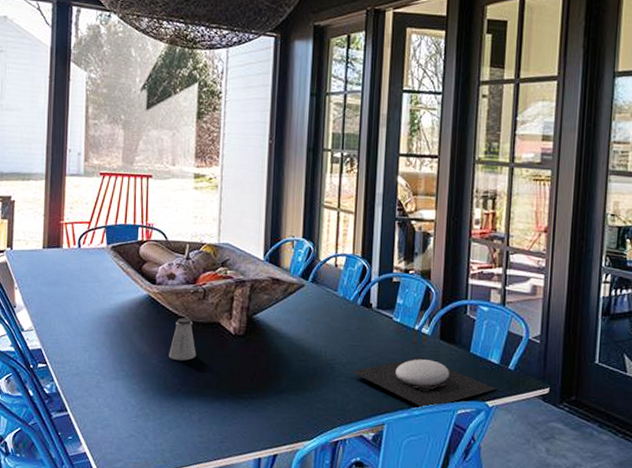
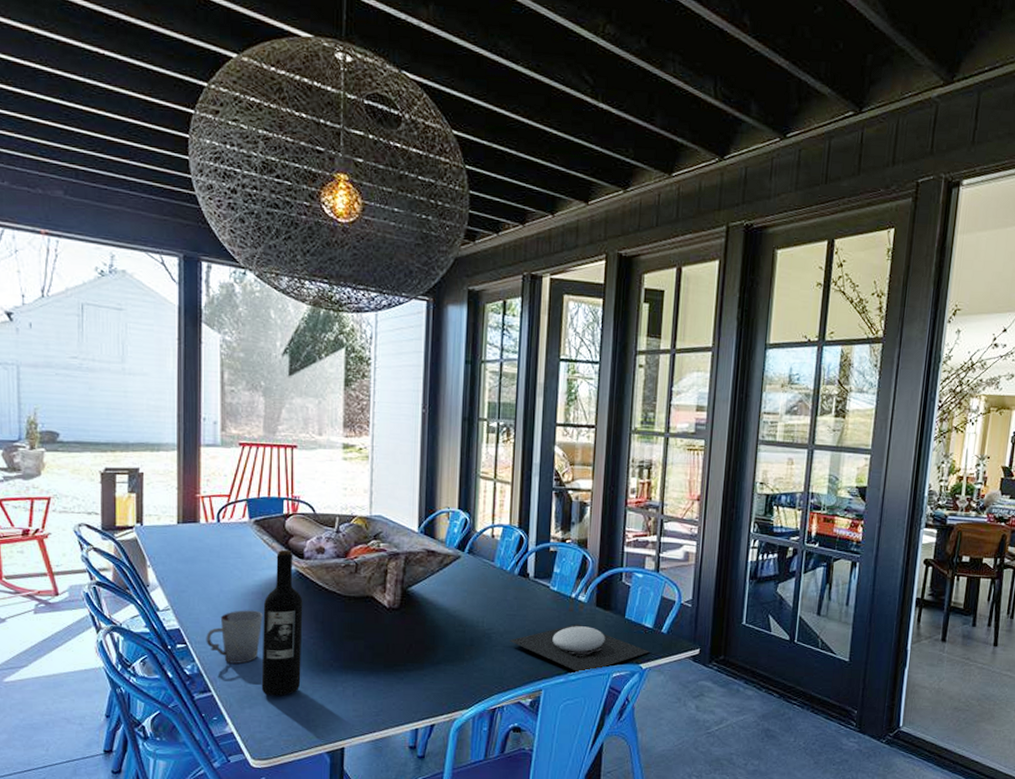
cup: none [64,332,117,385] -> present [206,610,263,664]
wine bottle: none [113,275,154,419] -> present [261,549,303,696]
saltshaker: present [169,318,196,361] -> none [319,592,349,635]

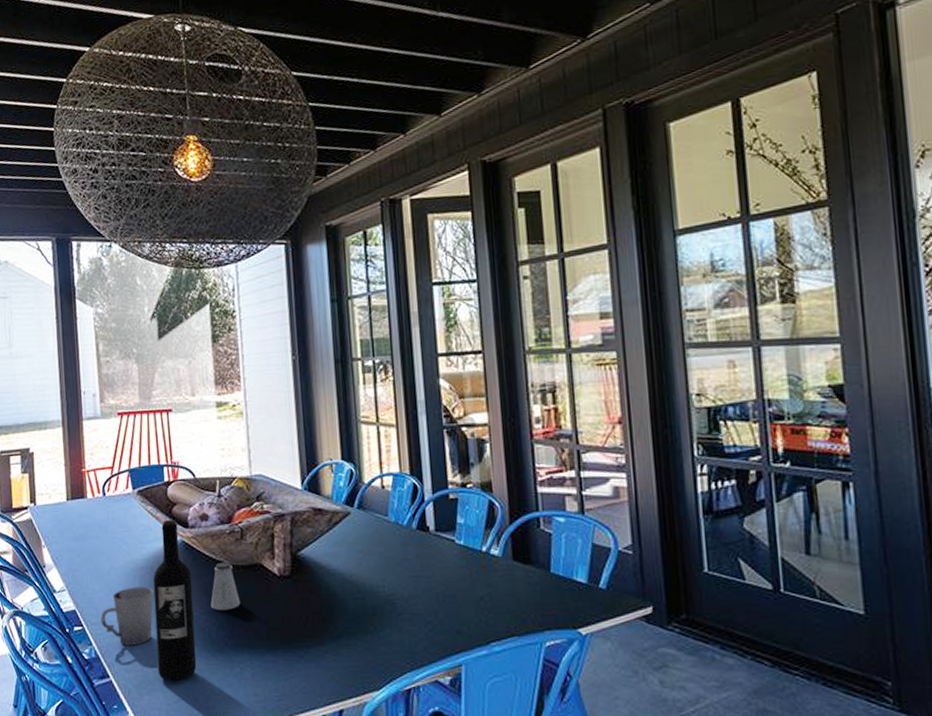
saltshaker: none [319,592,349,635] -> present [210,562,241,610]
plate: present [509,624,650,674] -> none [416,583,588,644]

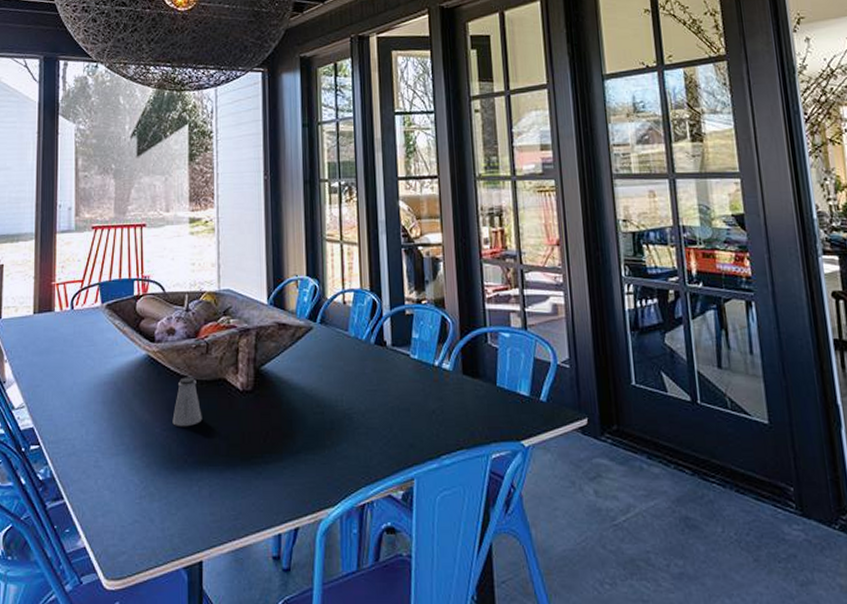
cup: present [100,586,154,645] -> none [59,402,115,464]
wine bottle: present [152,519,197,680] -> none [114,333,155,501]

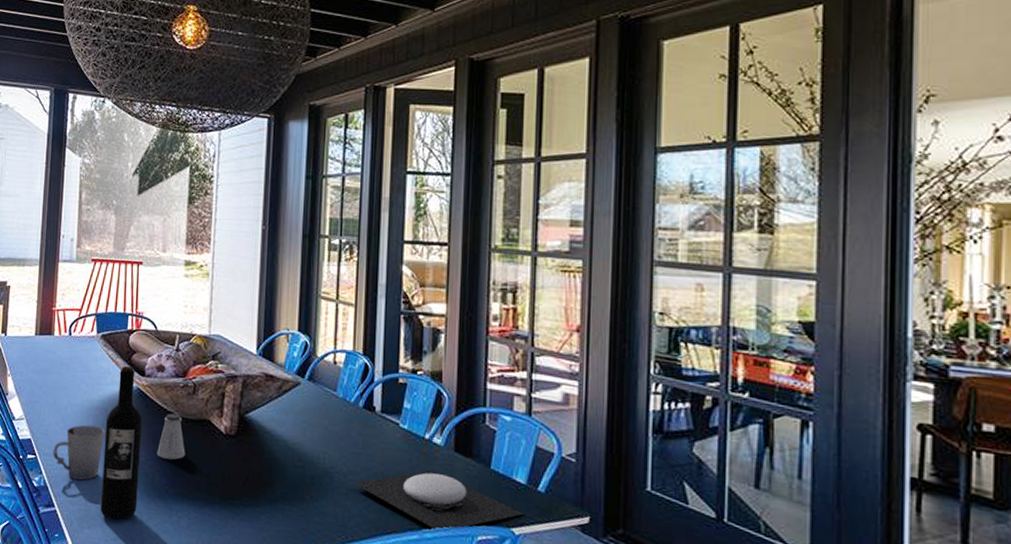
cup: none [59,402,115,464] -> present [53,424,105,481]
wine bottle: none [114,333,155,501] -> present [100,365,143,520]
plate: none [372,396,530,457] -> present [353,470,524,532]

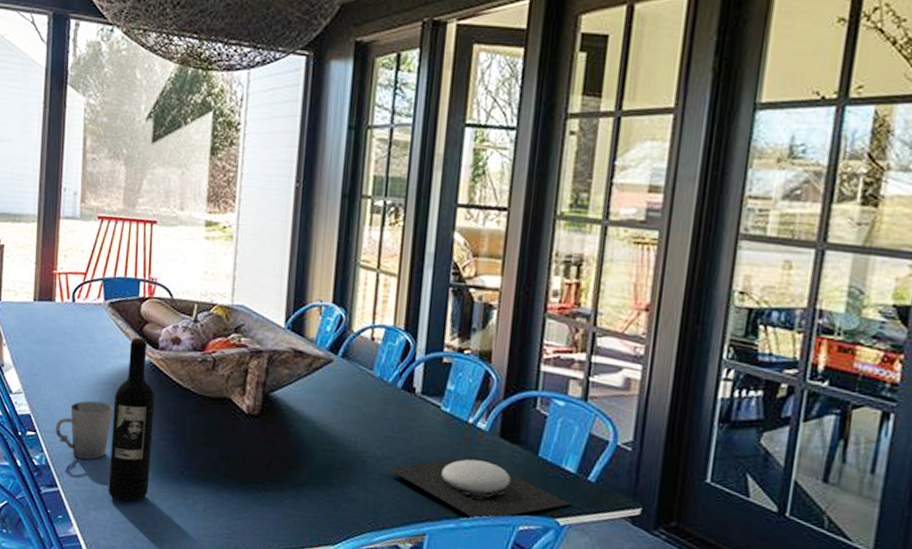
saltshaker: present [157,413,186,460] -> none [171,390,203,440]

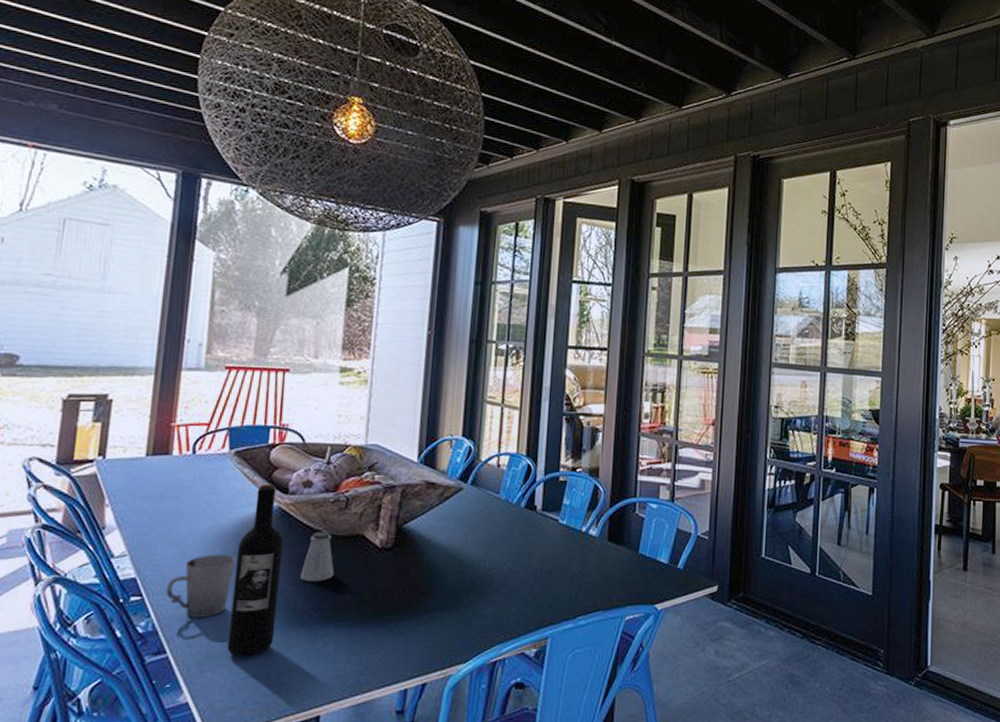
saltshaker: none [171,390,203,440] -> present [300,531,334,581]
plate: present [387,456,571,521] -> none [513,561,665,618]

